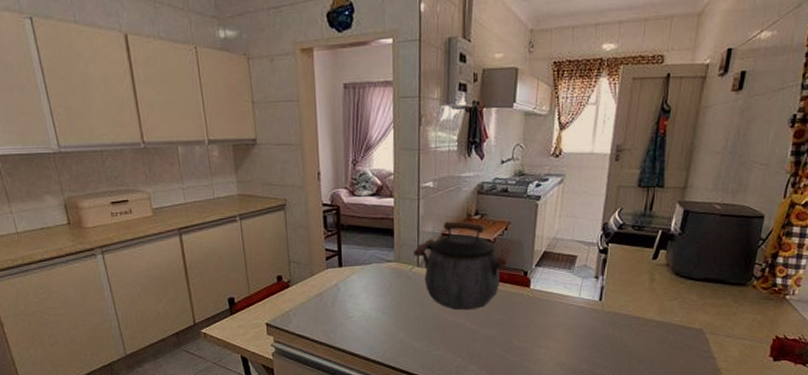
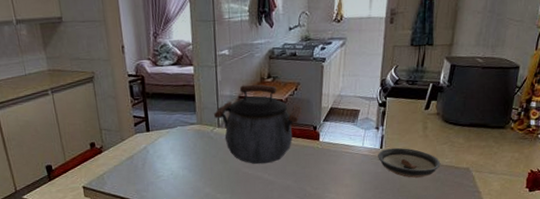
saucer: none [596,301,669,337] -> present [378,147,441,178]

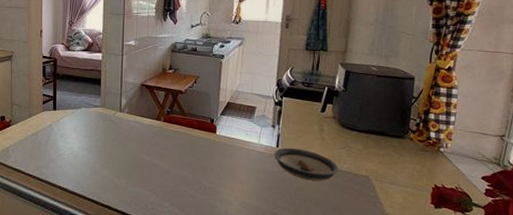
kettle: present [214,84,303,165] -> none [117,74,201,152]

